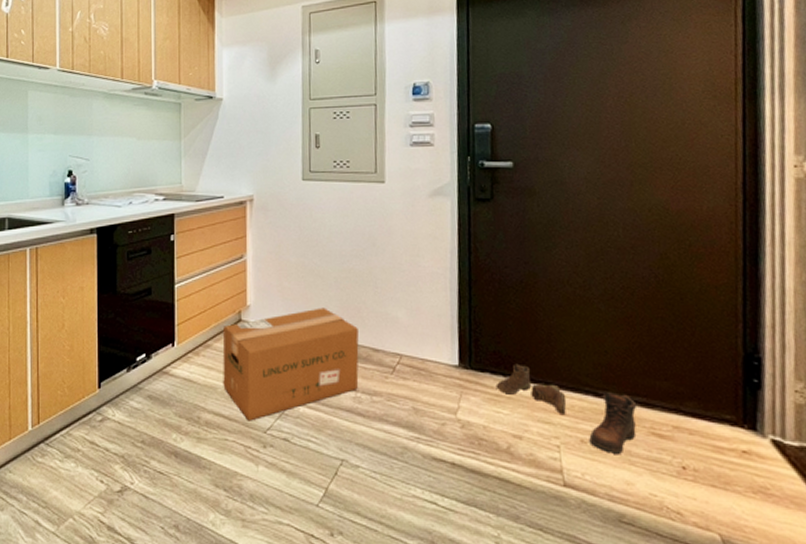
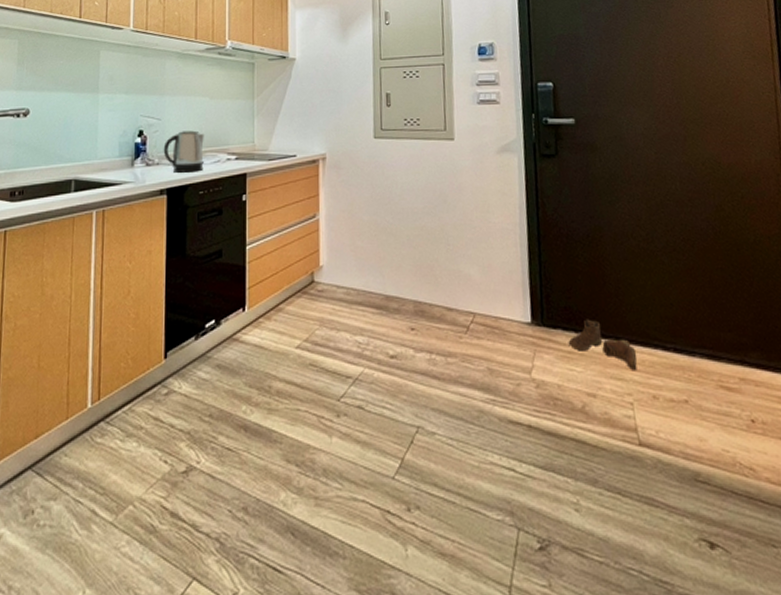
kettle: none [92,171,132,212] -> present [163,130,204,173]
box: present [222,308,359,421] -> none [295,266,433,389]
boot: present [589,392,637,454] -> none [660,345,705,409]

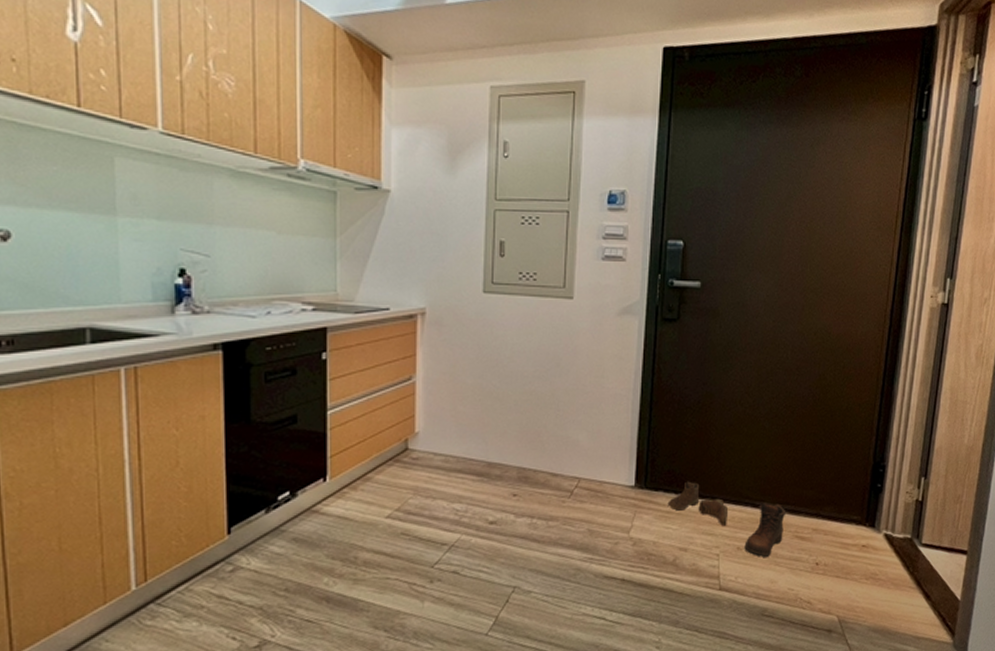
kettle: present [163,130,204,173] -> none [215,272,271,324]
boot: none [660,345,705,409] -> present [744,503,786,557]

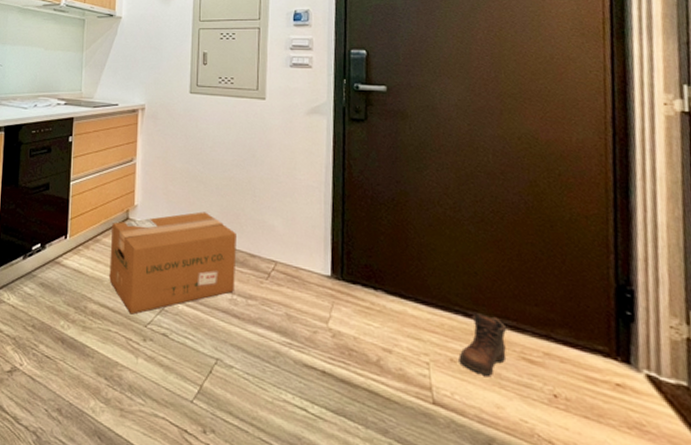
box: none [385,432,537,557] -> present [109,212,237,315]
boot: present [667,481,729,526] -> none [366,278,436,332]

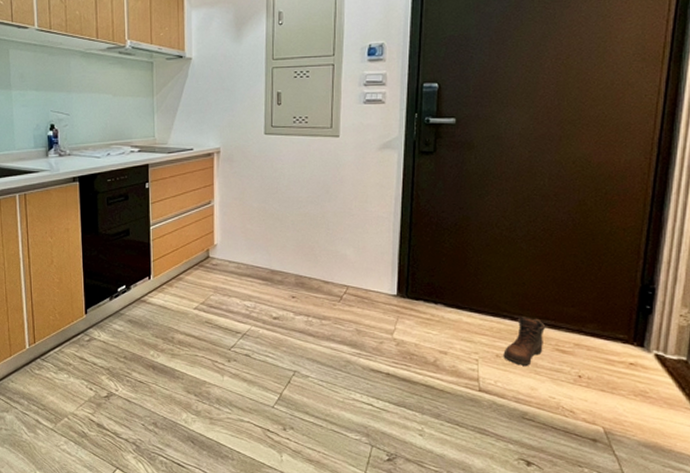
box: present [109,212,237,315] -> none [193,246,312,341]

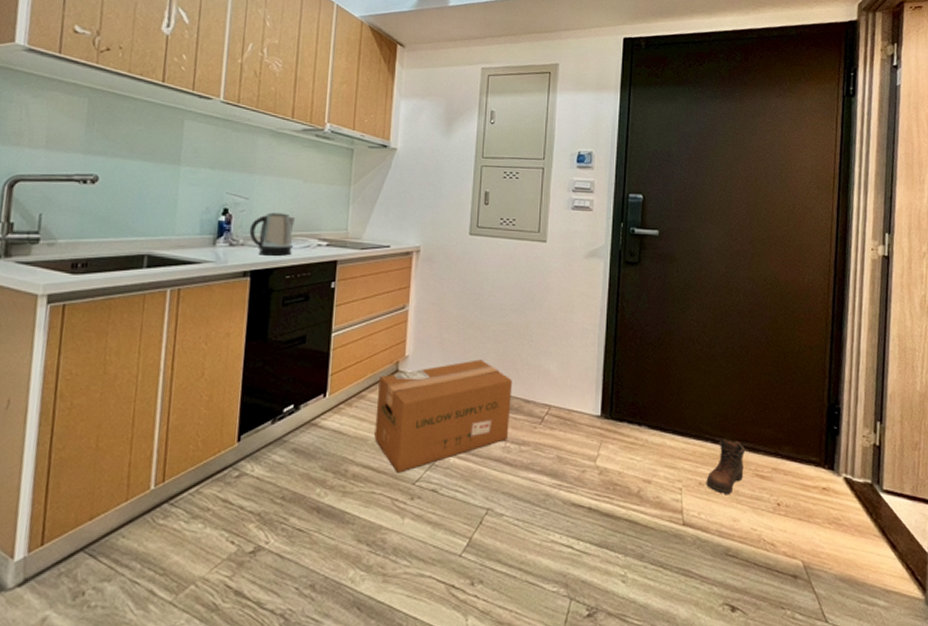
kettle: none [73,125,110,163] -> present [249,212,295,256]
box: none [193,246,312,341] -> present [374,359,512,473]

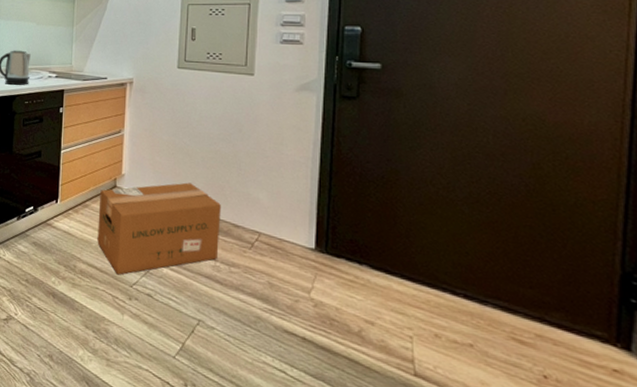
boot: present [706,439,746,494] -> none [444,292,498,353]

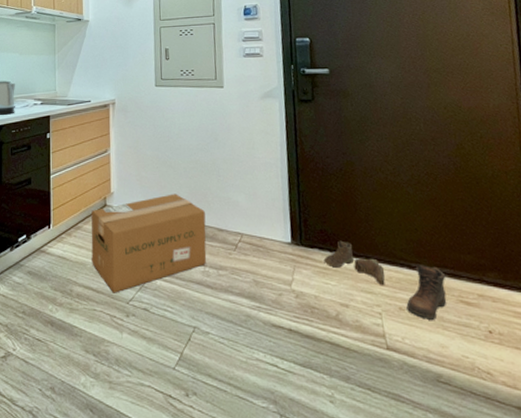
boot: none [350,253,422,308] -> present [323,240,385,285]
boot: none [444,292,498,353] -> present [406,265,447,320]

